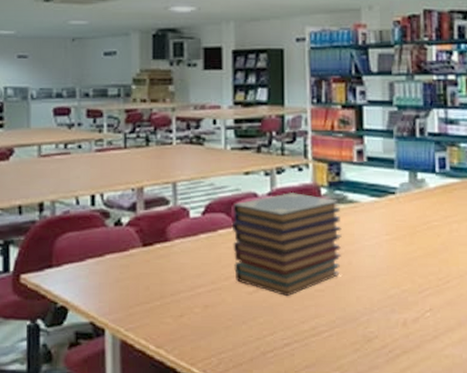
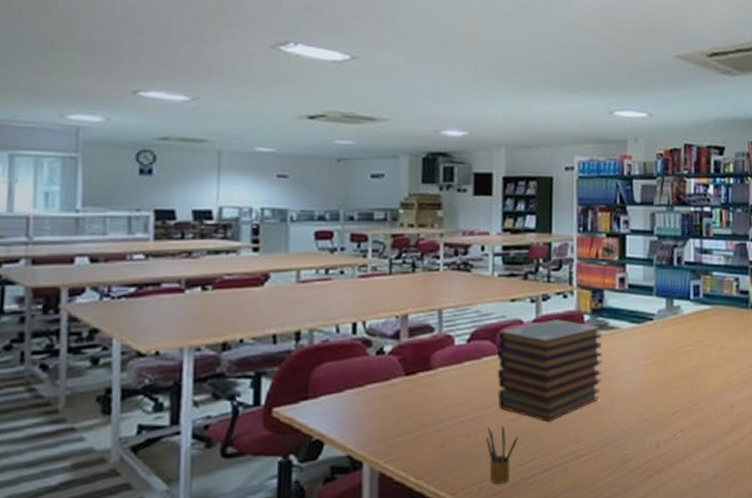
pencil box: none [223,299,256,356] -> present [485,426,518,484]

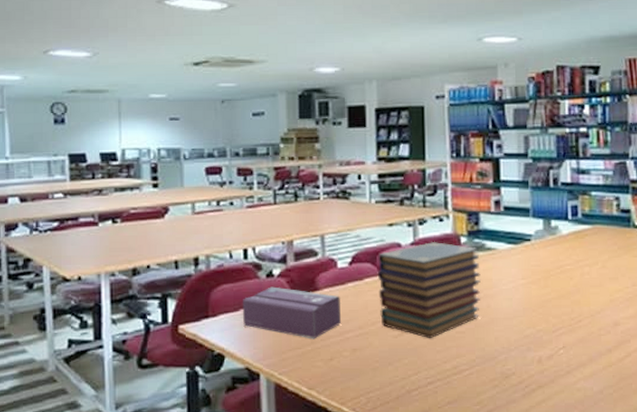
tissue box: none [347,365,457,424] -> present [242,286,342,339]
pencil box: present [485,426,518,484] -> none [370,342,402,395]

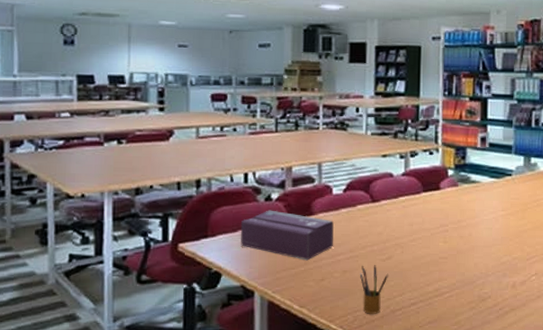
pencil box: none [370,342,402,395] -> present [359,265,388,314]
book stack: present [378,241,481,339] -> none [370,172,465,263]

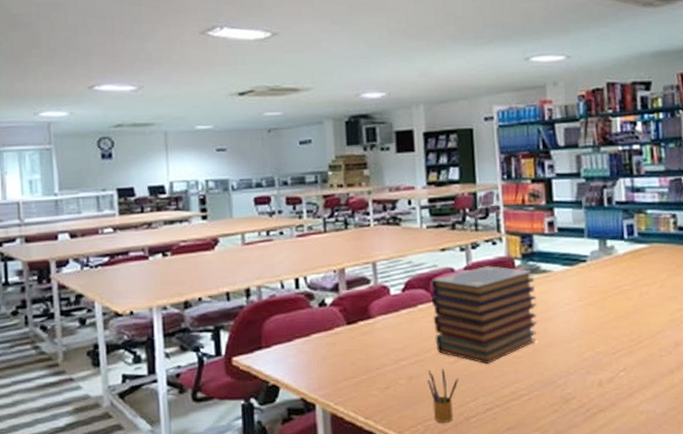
tissue box: present [240,210,335,261] -> none [295,316,397,368]
book stack: none [370,172,465,263] -> present [431,265,537,365]

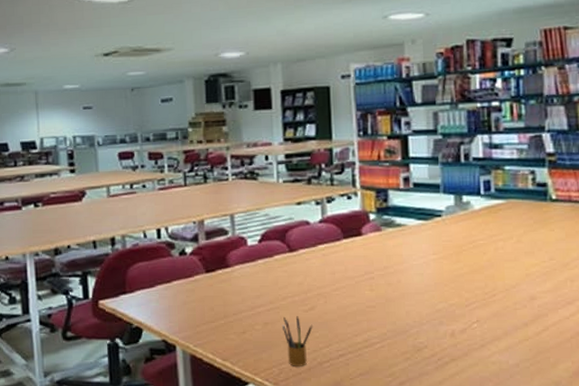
book stack: present [431,265,537,365] -> none [287,218,391,313]

